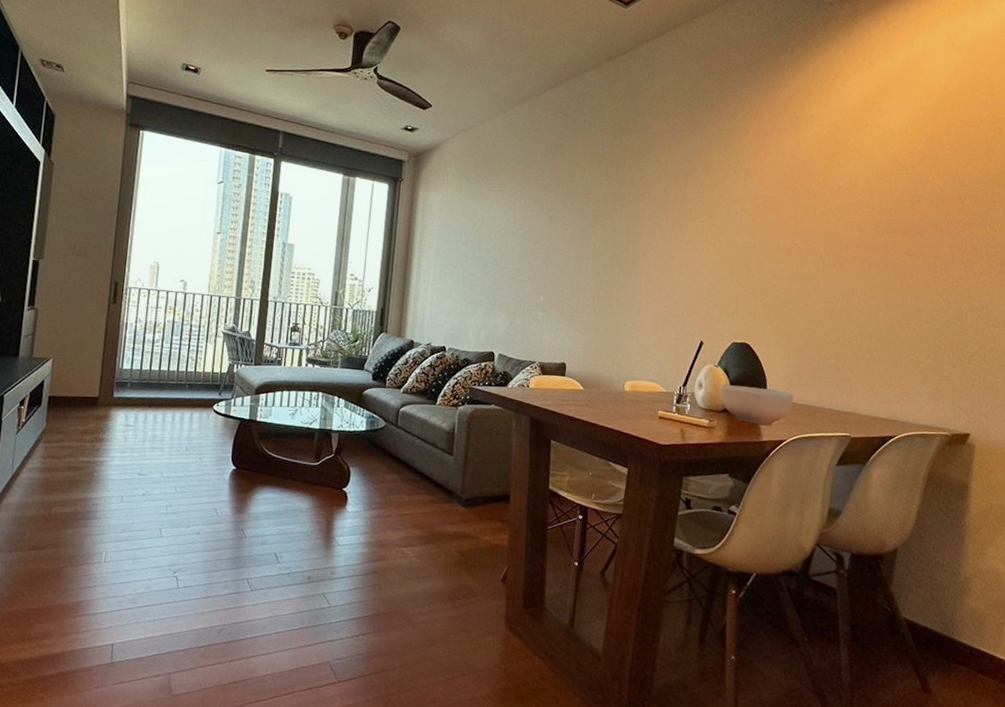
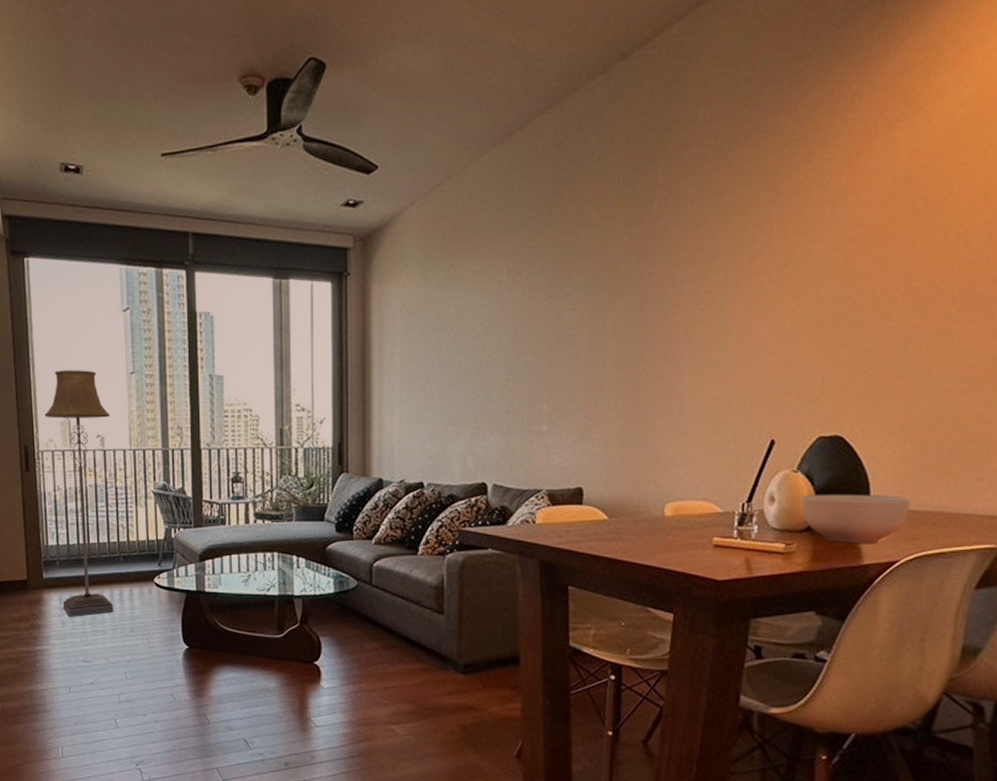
floor lamp: none [127,223,195,434] -> present [44,370,114,617]

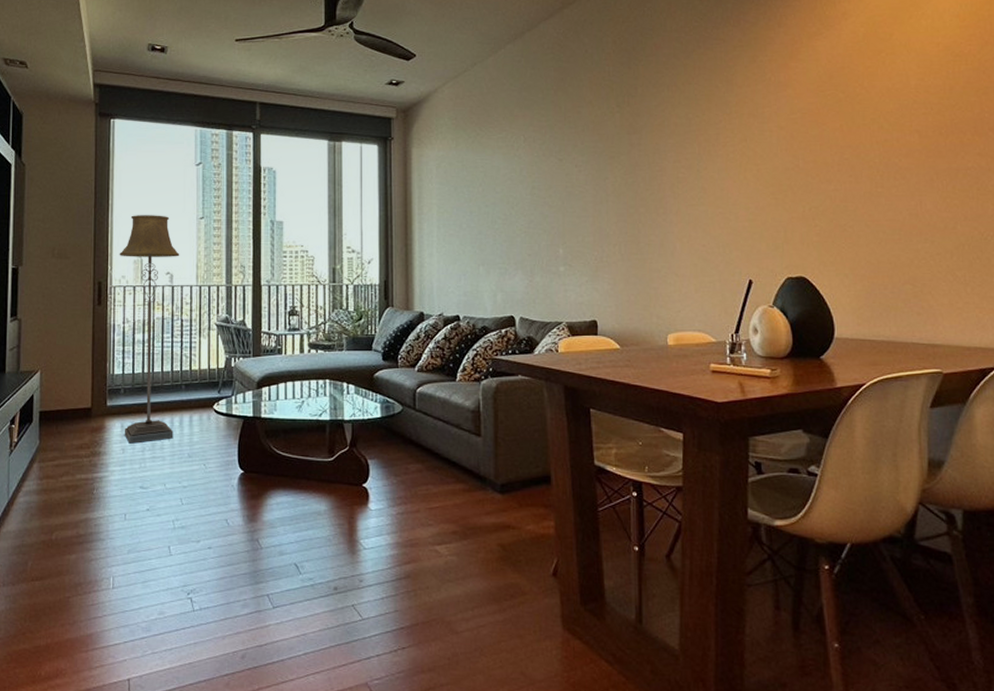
bowl: present [802,494,912,543] -> none [780,326,869,368]

